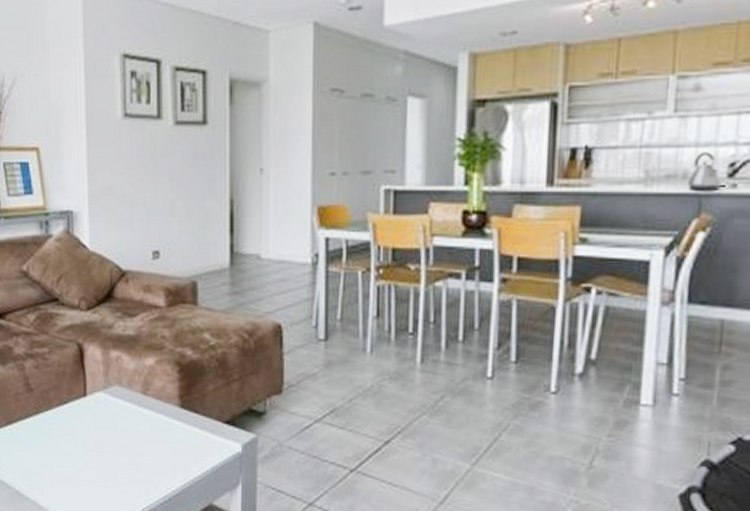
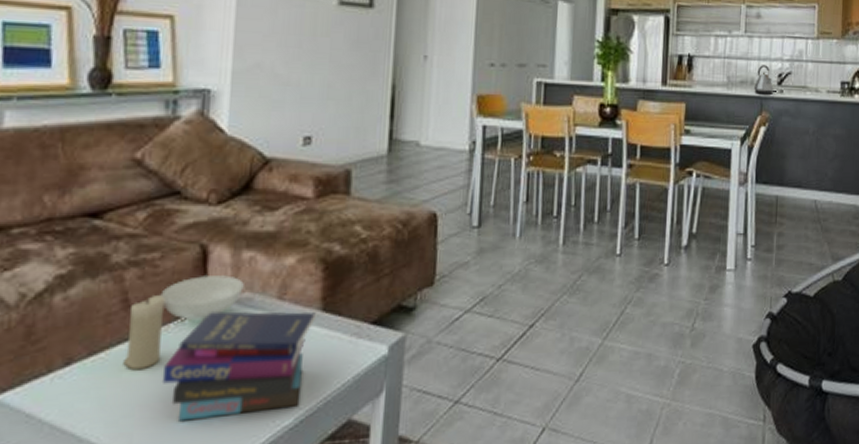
candle: none [31,381,57,439] -> present [123,294,166,369]
bowl: none [51,369,114,407] -> present [160,275,244,323]
books: none [59,399,175,486] -> present [161,311,316,421]

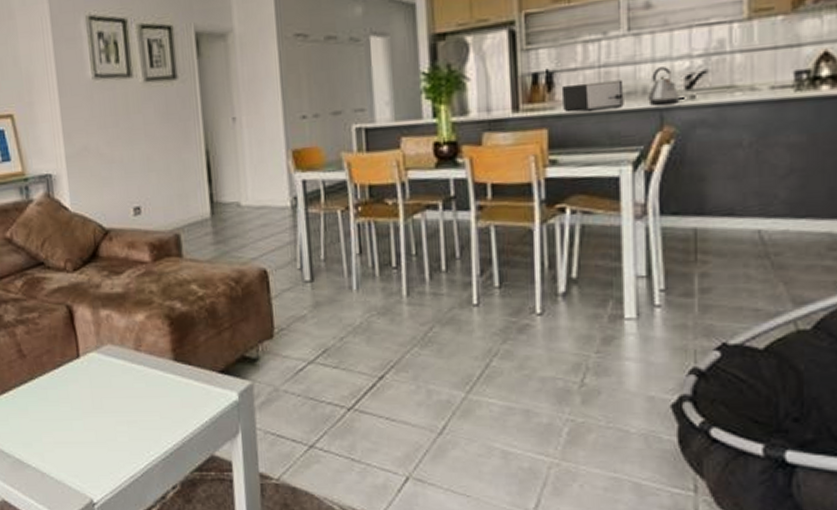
candle: present [123,294,166,369] -> none [24,346,53,404]
bowl: present [160,275,244,323] -> none [43,330,106,369]
books: present [161,311,316,421] -> none [56,360,169,447]
toaster: none [697,69,739,94] -> present [561,79,624,113]

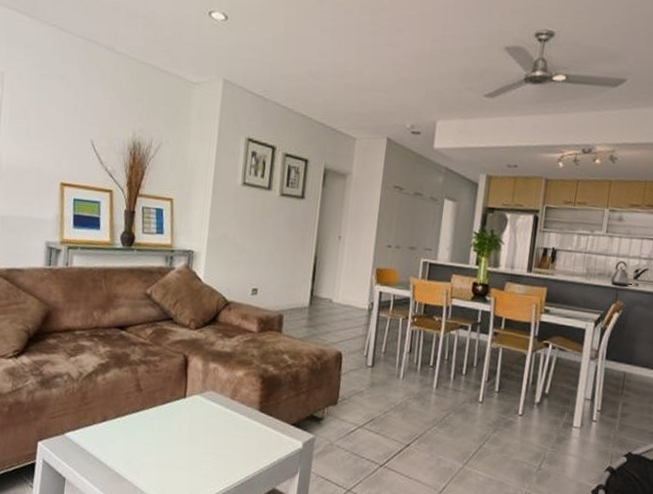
toaster: present [561,79,624,113] -> none [559,261,598,283]

